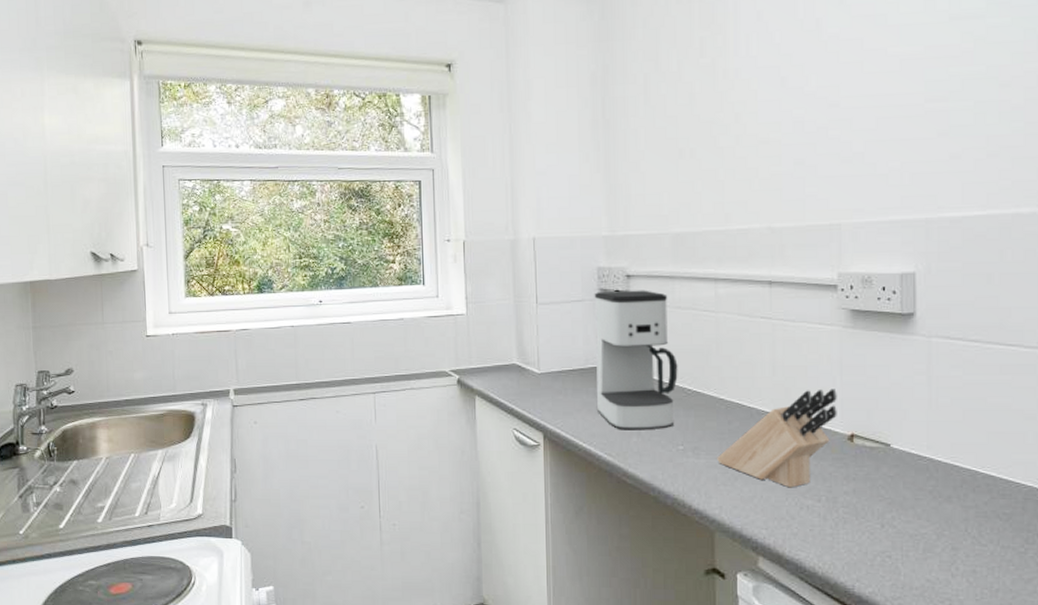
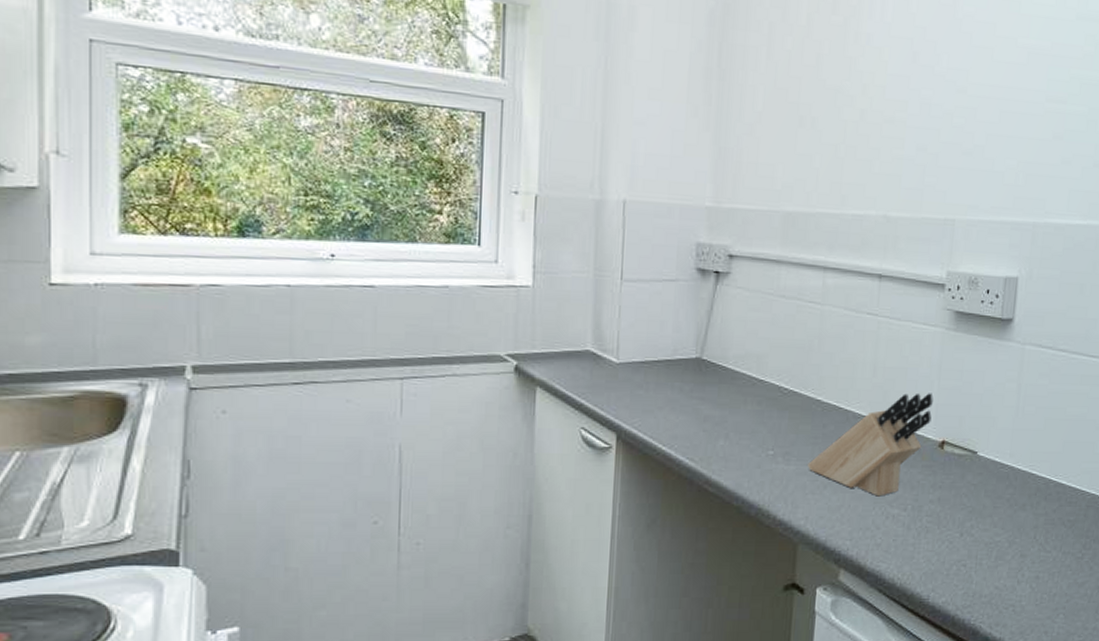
coffee maker: present [594,290,678,430] -> none [682,272,776,433]

